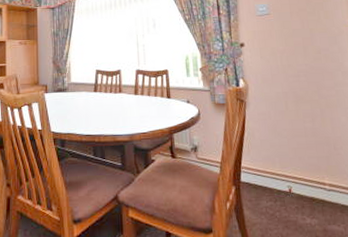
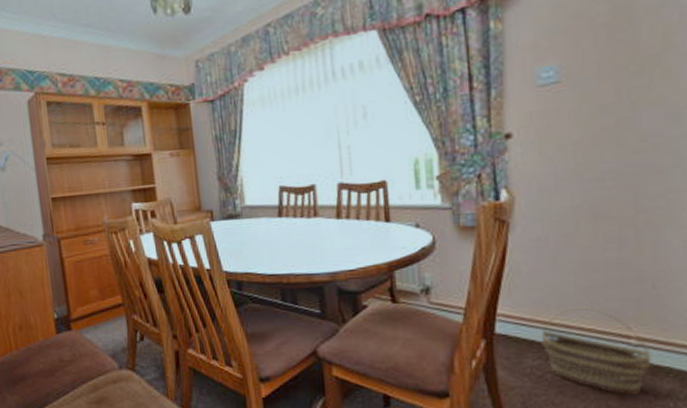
basket: none [270,162,340,228] -> present [540,307,652,395]

